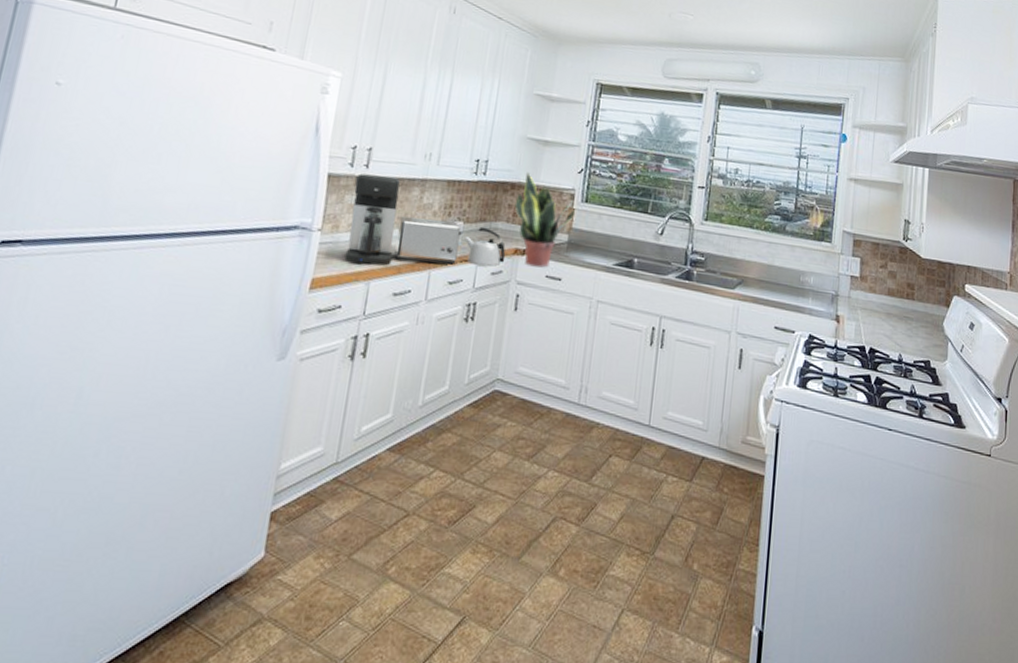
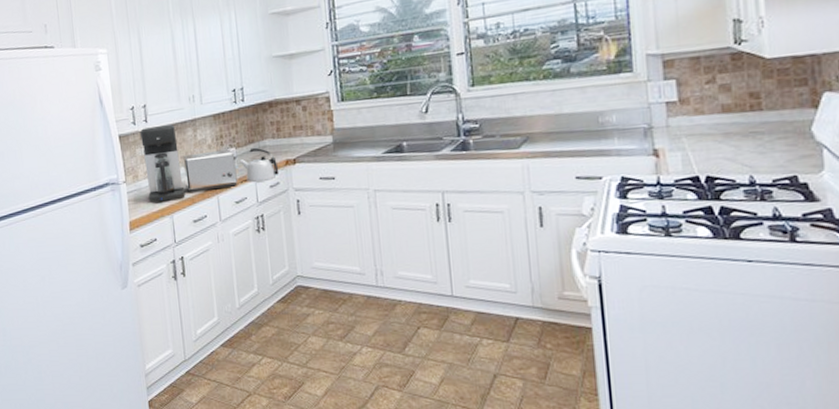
potted plant: present [514,172,575,268] -> none [275,88,334,173]

